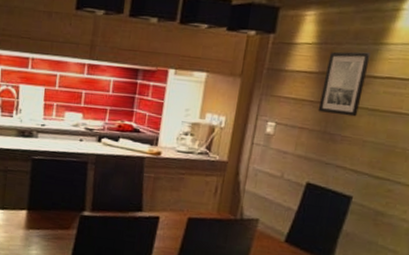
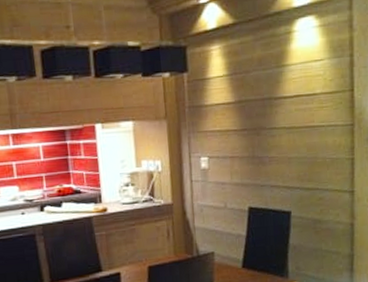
wall art: present [317,51,371,117] -> none [241,76,278,139]

